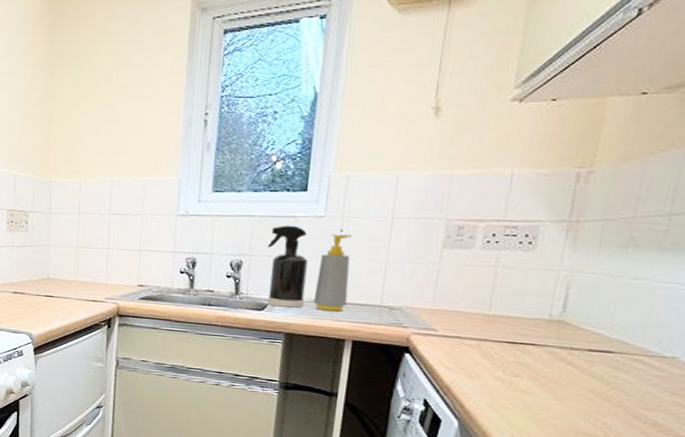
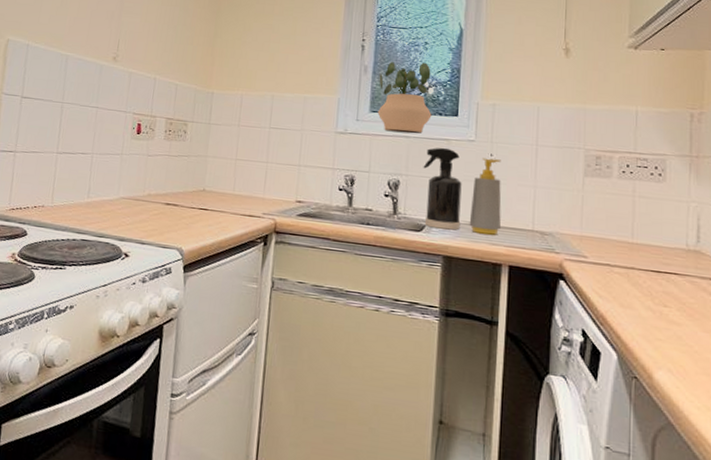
potted plant: none [220,134,280,213] -> present [377,62,432,134]

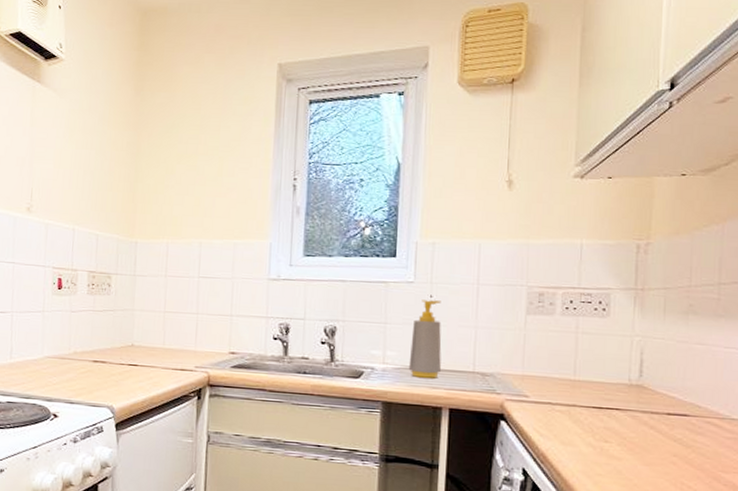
potted plant: present [377,62,432,134] -> none [312,201,369,278]
spray bottle: present [423,147,462,230] -> none [360,290,401,375]

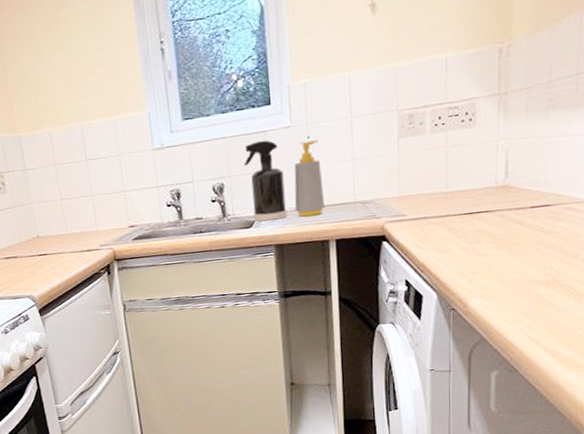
spray bottle: none [360,290,401,375] -> present [244,140,288,222]

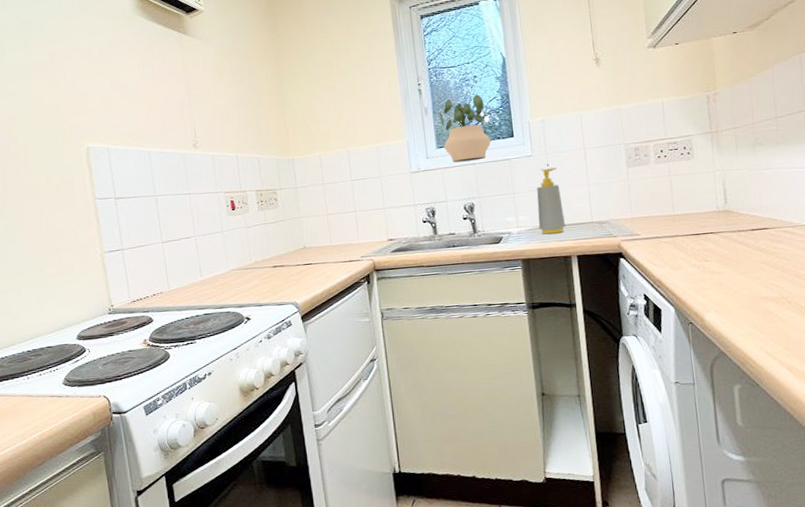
potted plant: none [185,53,245,137] -> present [439,94,491,163]
spray bottle: present [244,140,288,222] -> none [491,166,532,238]

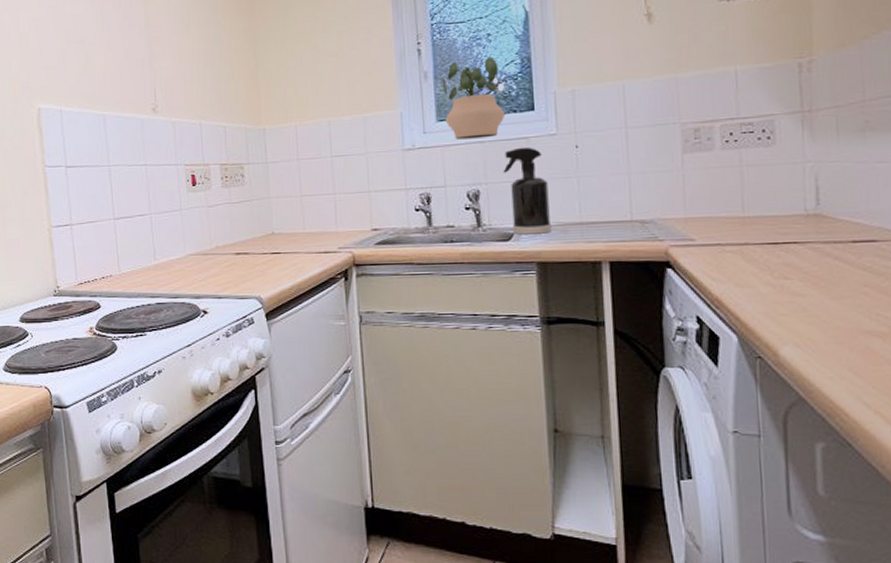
spray bottle: none [491,166,532,238] -> present [503,147,552,235]
soap bottle: present [537,167,565,234] -> none [560,150,596,233]

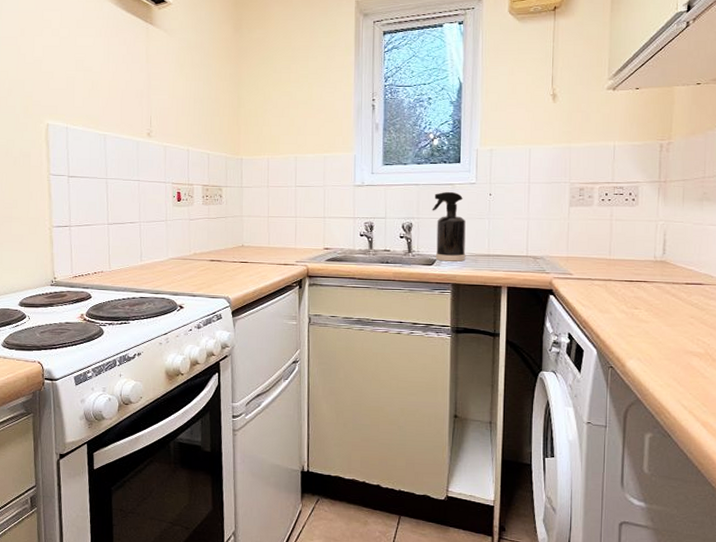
potted plant: present [442,57,506,140] -> none [389,116,437,182]

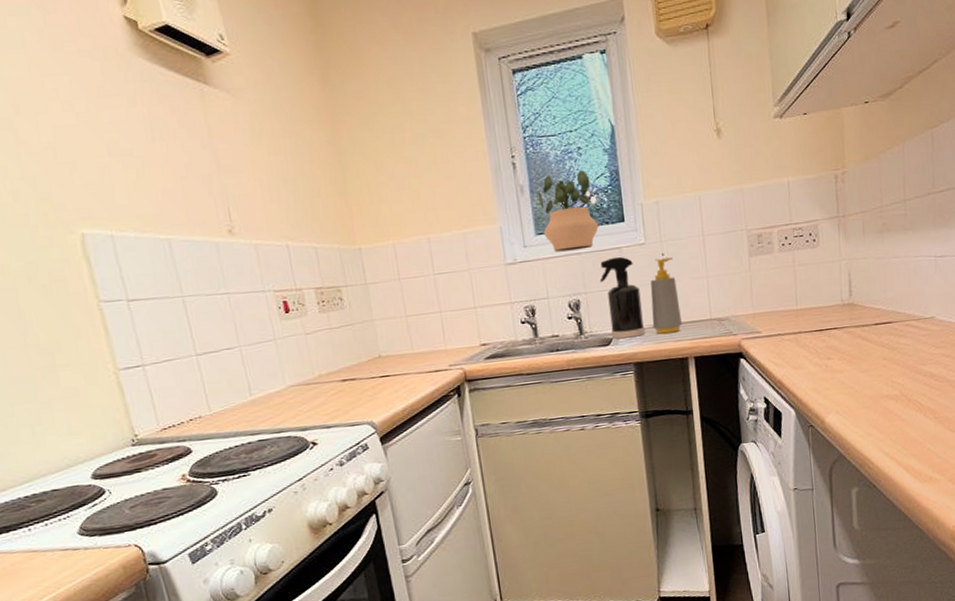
potted plant: none [389,116,437,182] -> present [537,170,599,252]
soap bottle: none [473,198,500,263] -> present [650,257,682,334]

